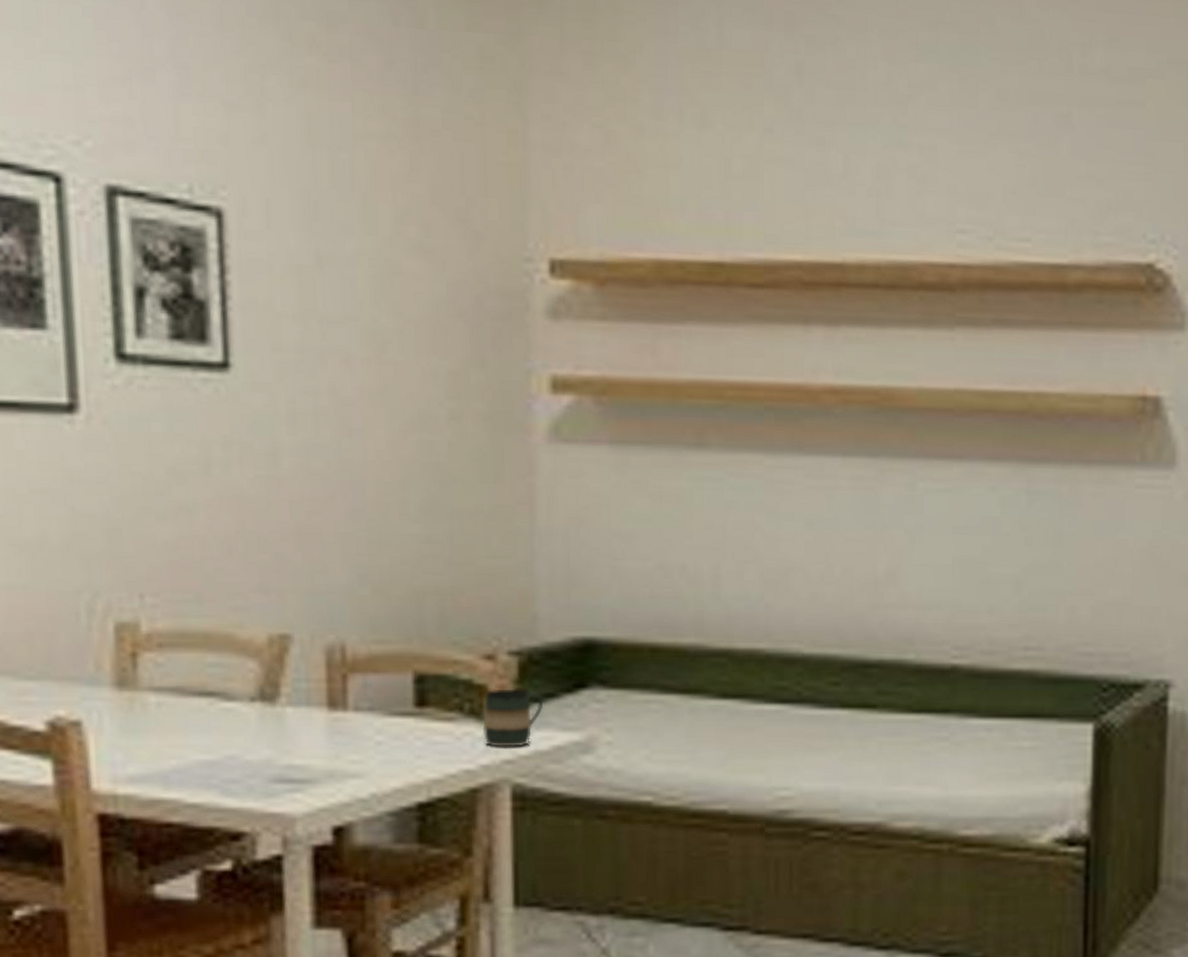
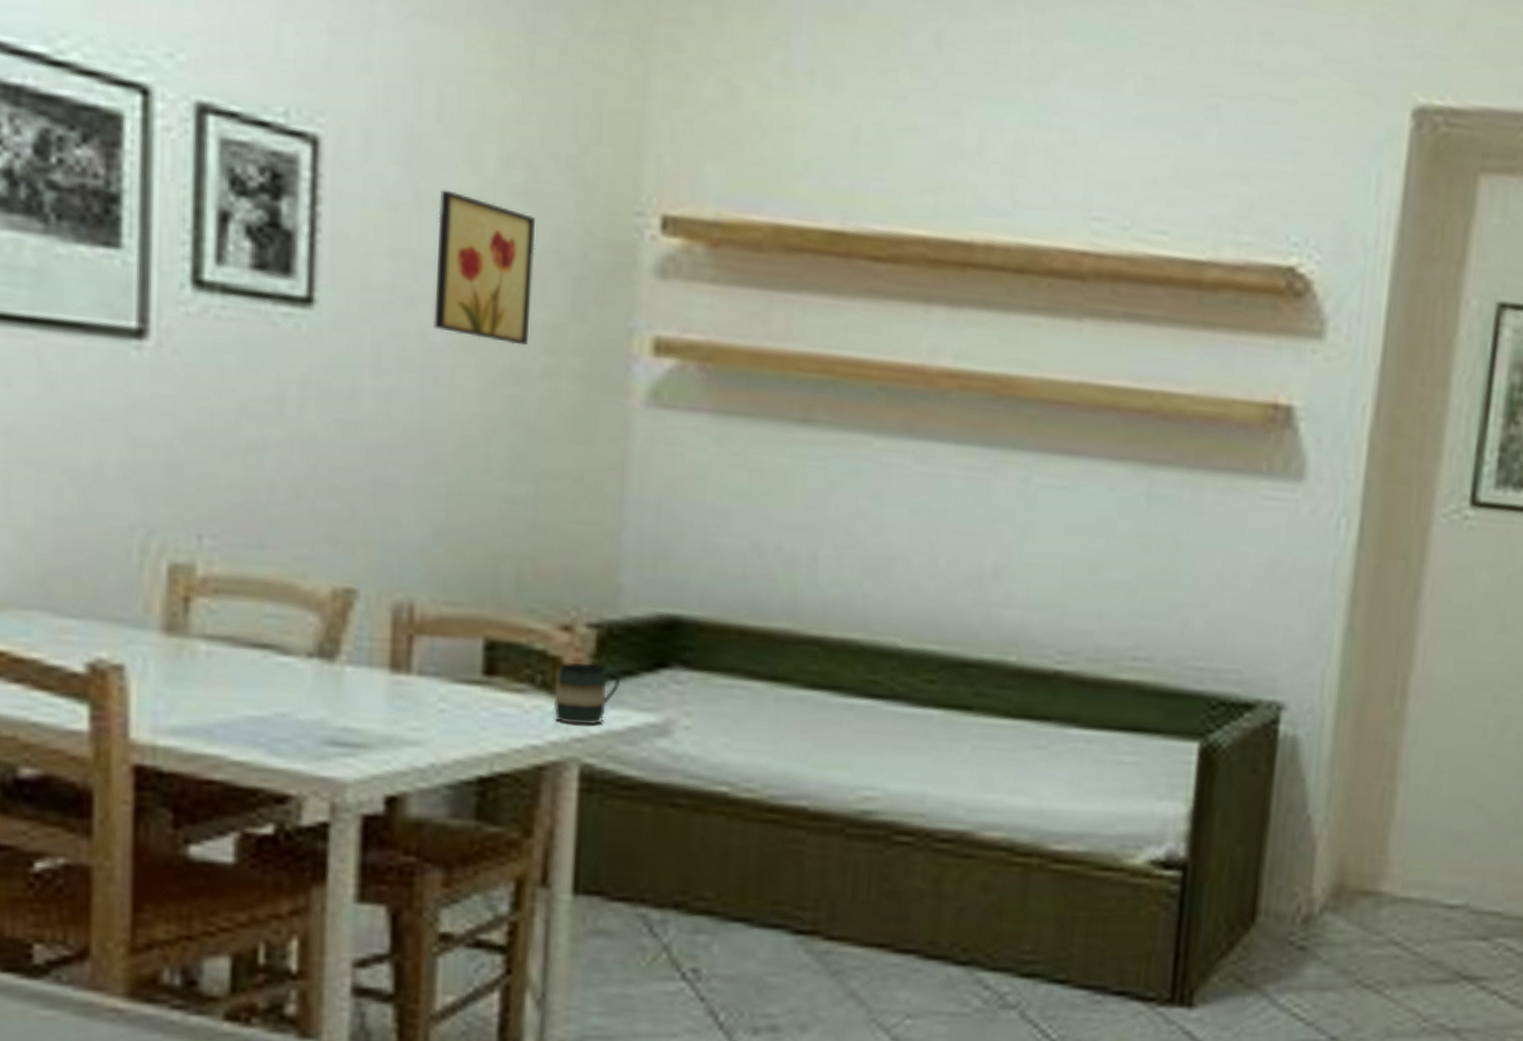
wall art: none [340,250,433,393] -> present [434,189,535,346]

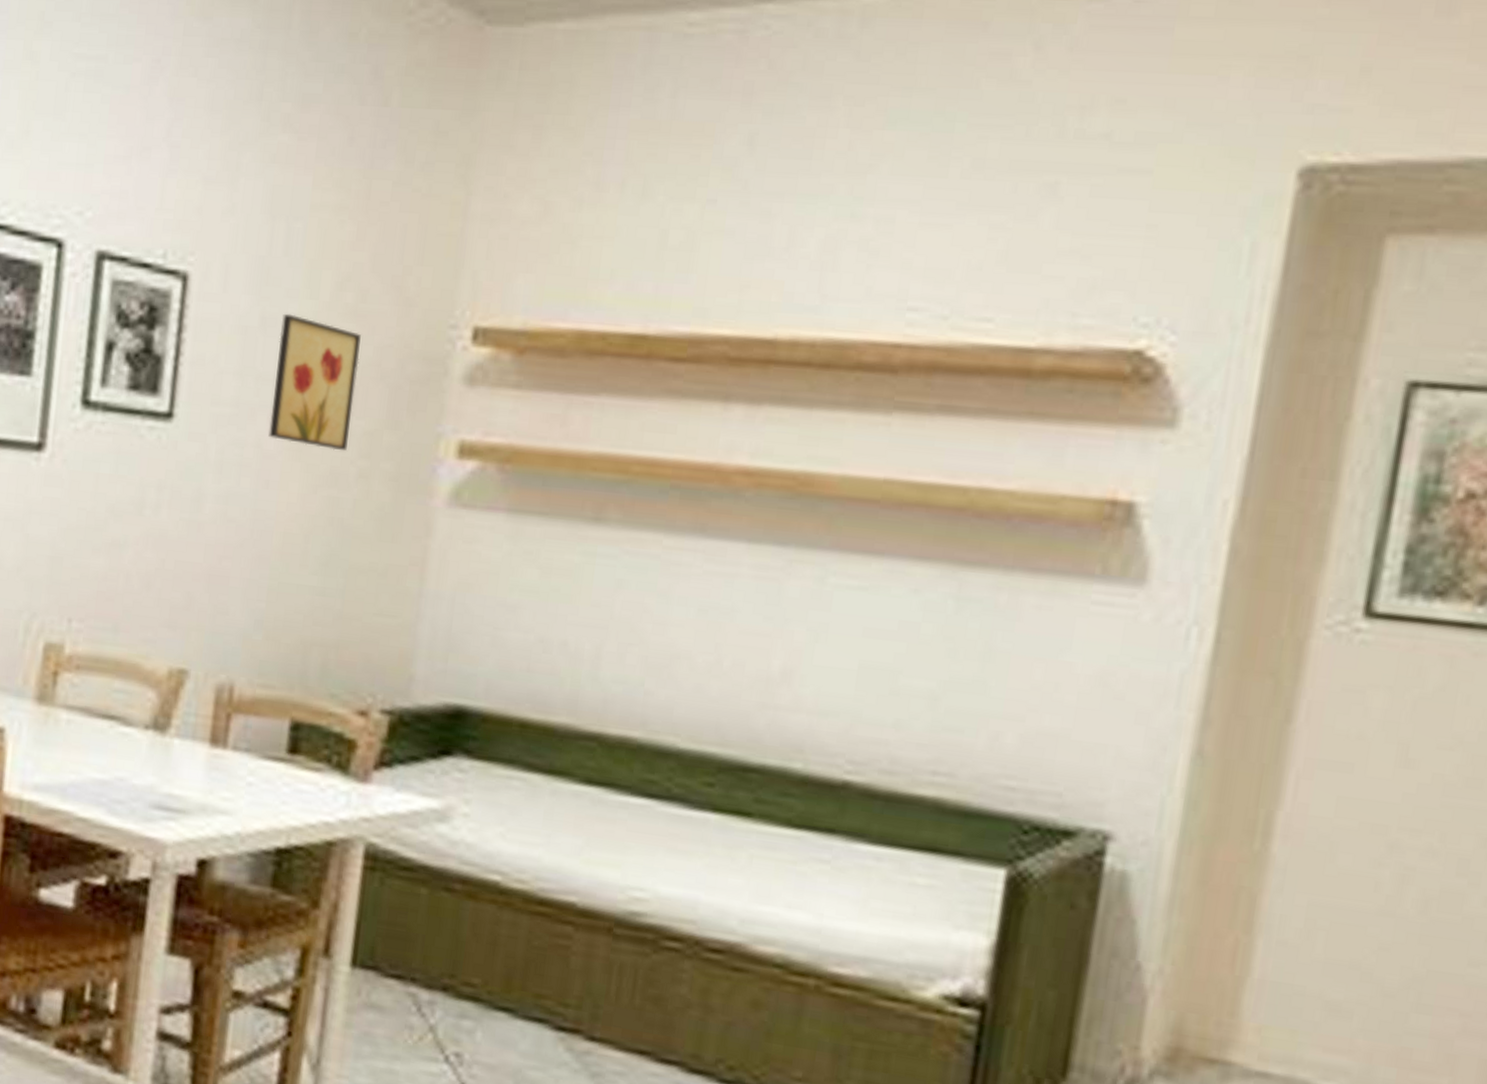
mug: present [553,662,621,725] -> none [346,745,408,807]

